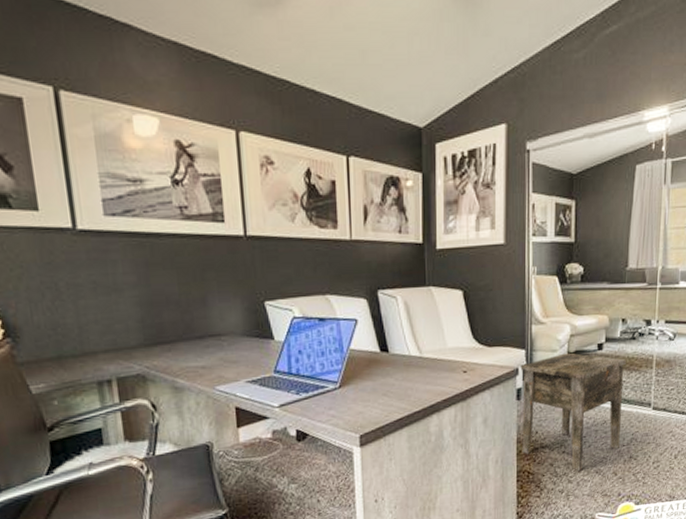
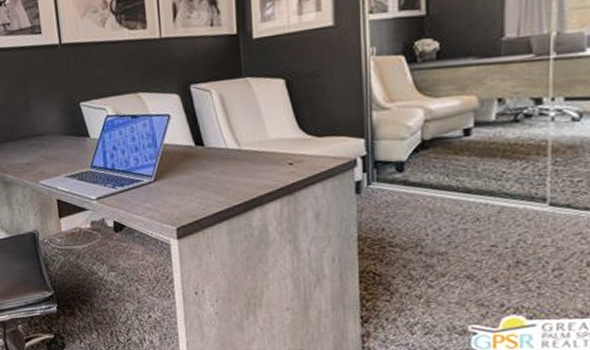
side table: present [520,352,626,471] -> none [359,140,506,275]

